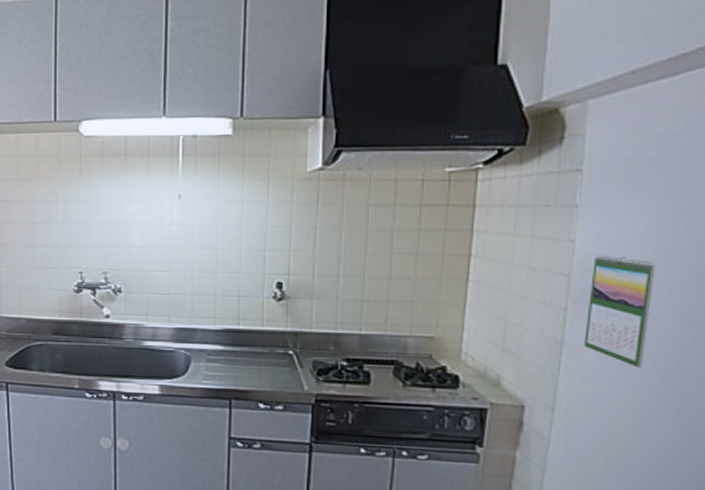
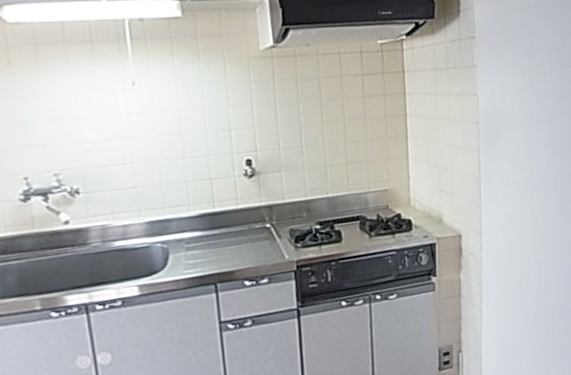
calendar: present [584,255,656,368] -> none [492,103,533,189]

